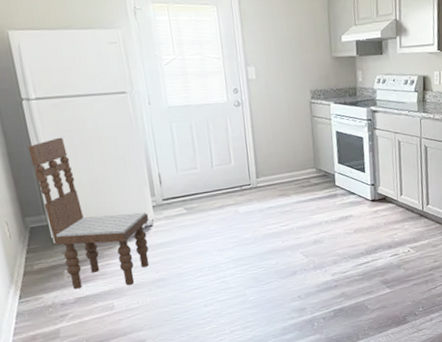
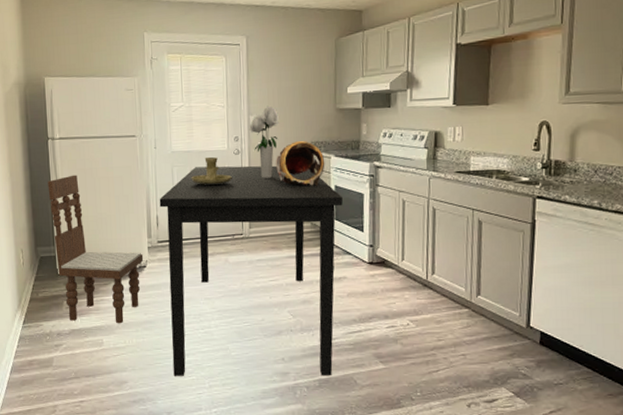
dining table: none [159,115,345,328] -> present [159,165,343,376]
candle holder: none [192,110,235,140] -> present [191,157,232,186]
bouquet: none [247,56,278,129] -> present [249,105,279,178]
decorative bowl: none [277,90,326,133] -> present [276,141,325,186]

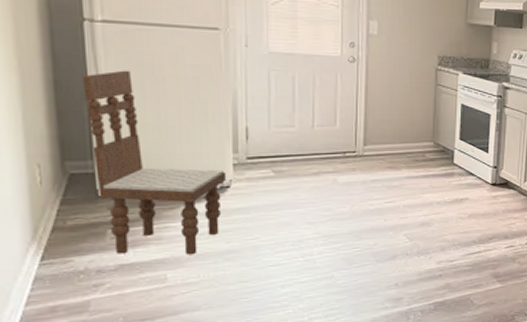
dining table: present [159,165,343,376] -> none [250,73,469,311]
candle holder: present [191,157,232,186] -> none [293,63,345,96]
bouquet: present [249,105,279,178] -> none [368,11,403,92]
decorative bowl: present [276,141,325,186] -> none [398,54,452,103]

